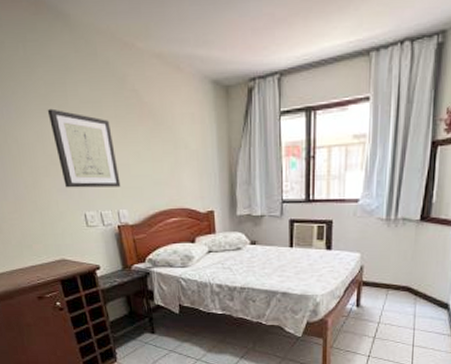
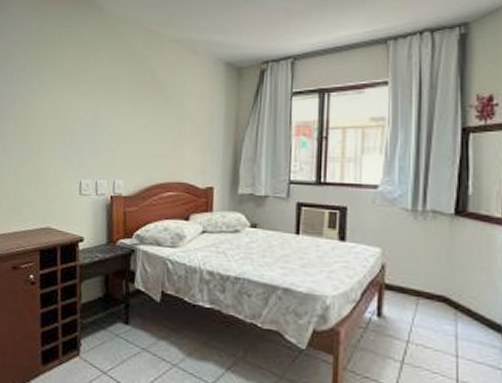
wall art: present [47,108,121,188] -> none [67,82,122,157]

